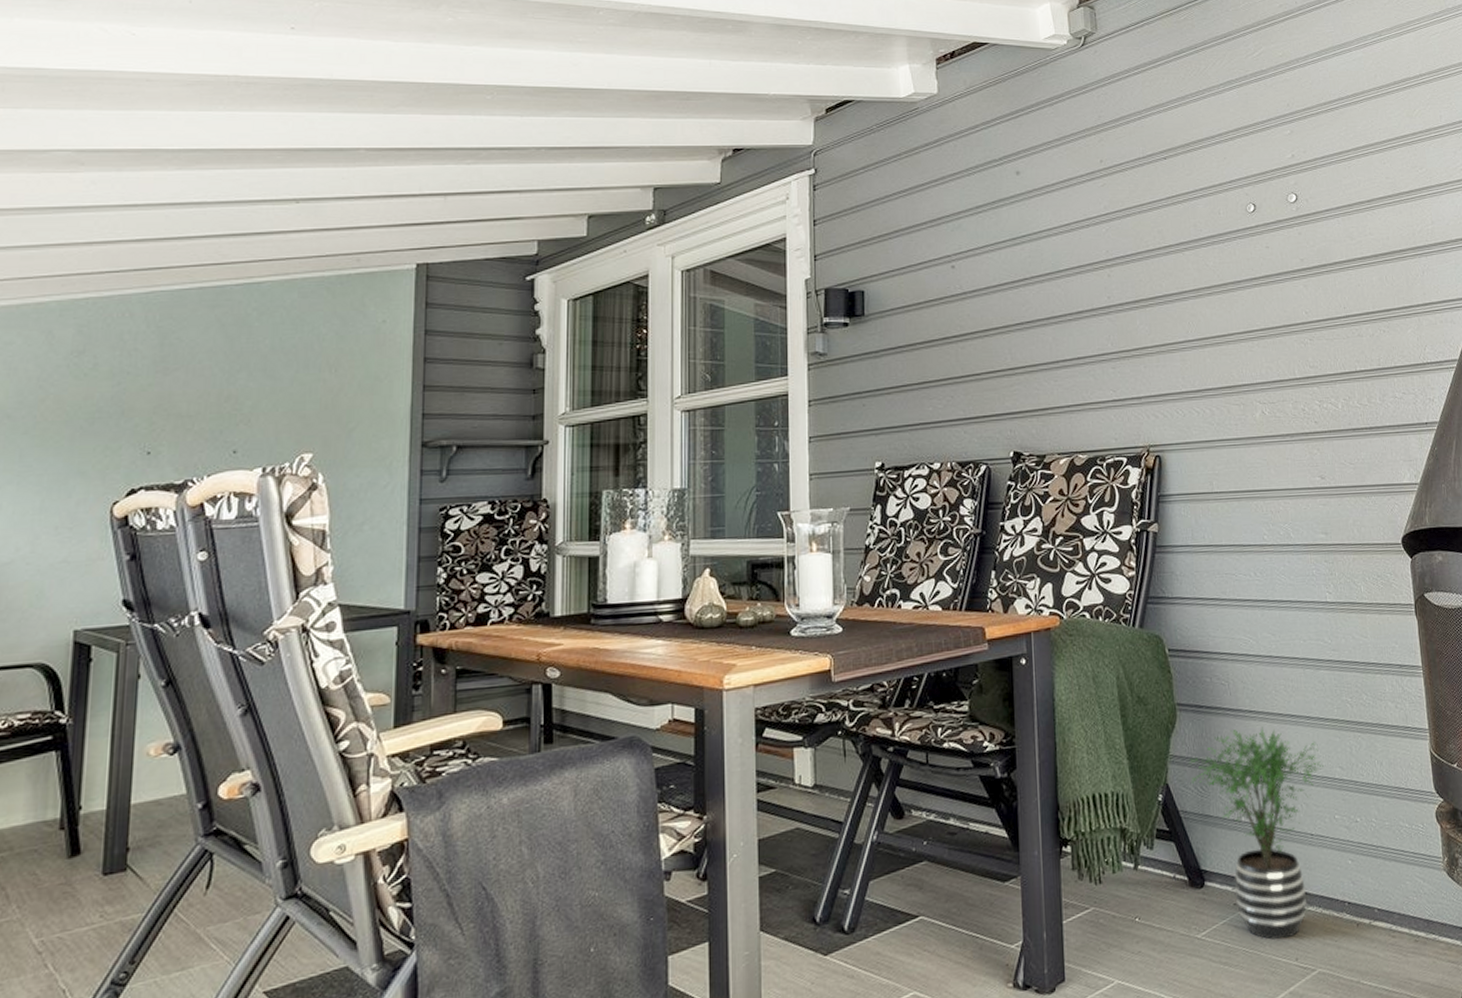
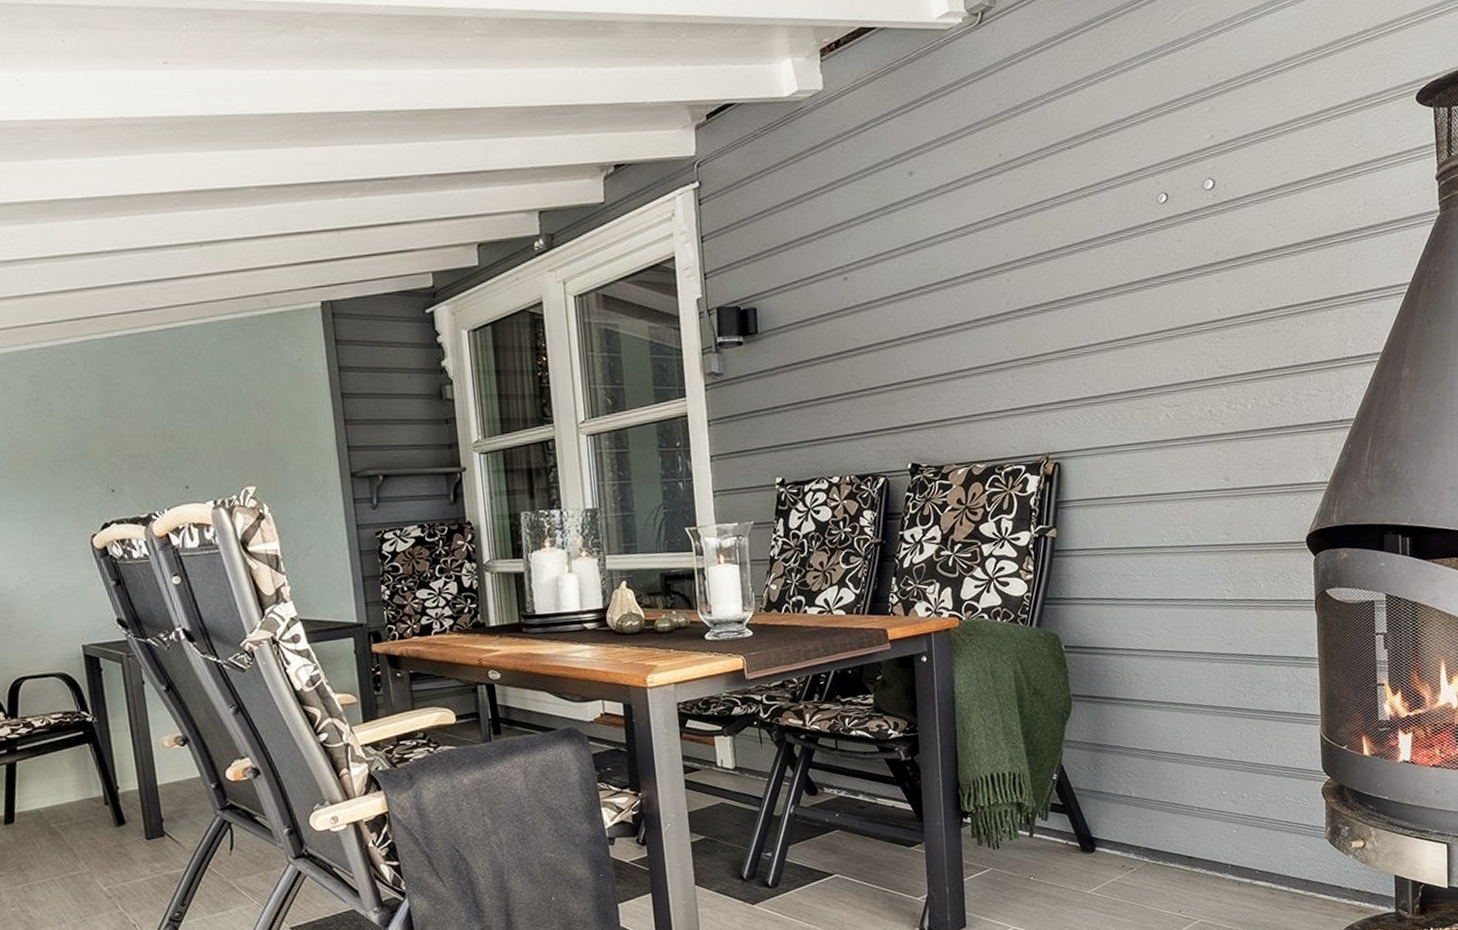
potted plant: present [1188,727,1324,941] -> none [1082,715,1214,896]

